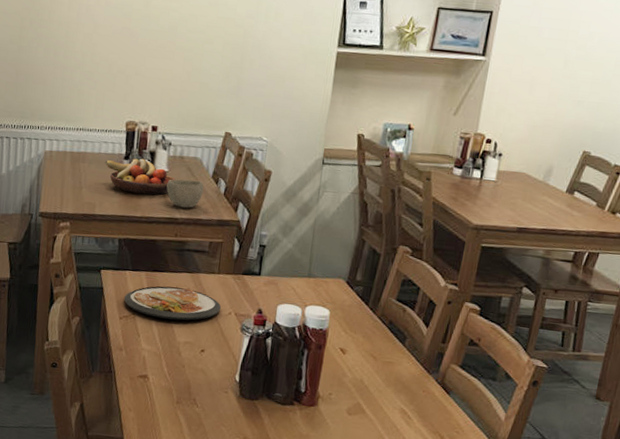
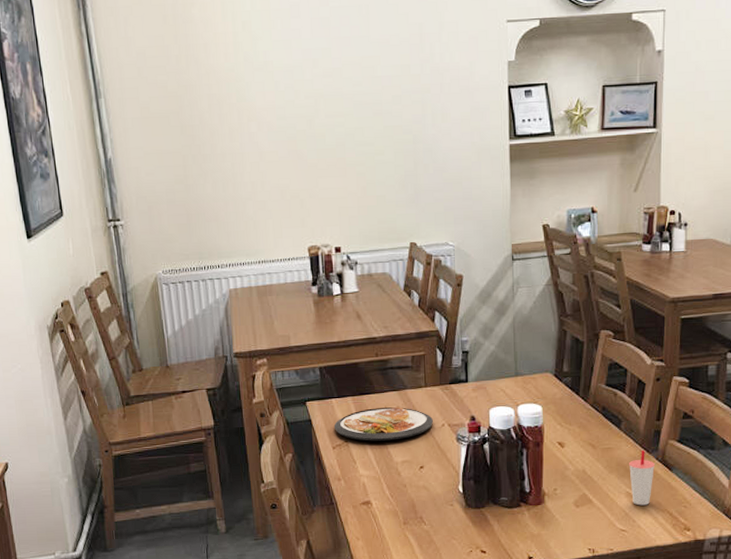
fruit bowl: present [105,158,176,195] -> none [293,282,367,319]
bowl: present [166,179,204,208] -> none [359,296,397,326]
cup: none [405,369,433,425] -> present [628,450,655,506]

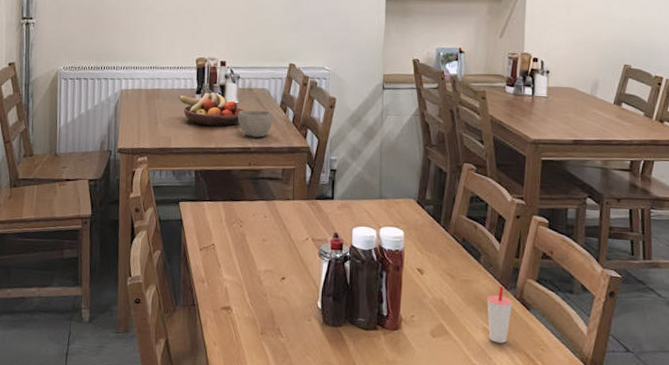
fruit bowl: none [293,282,367,319] -> present [178,92,246,126]
dish: present [333,407,433,441] -> none [203,215,298,249]
bowl: none [359,296,397,326] -> present [238,110,273,137]

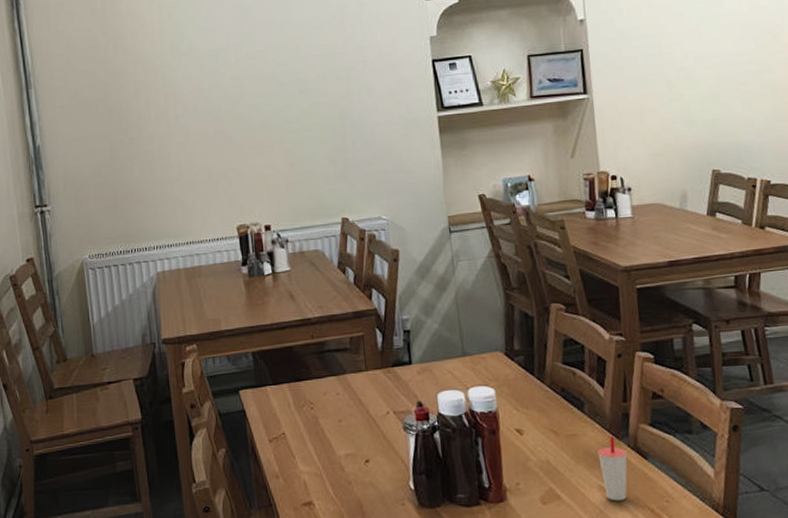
fruit bowl: present [178,92,246,126] -> none [222,261,300,300]
bowl: present [238,110,273,137] -> none [292,273,332,306]

